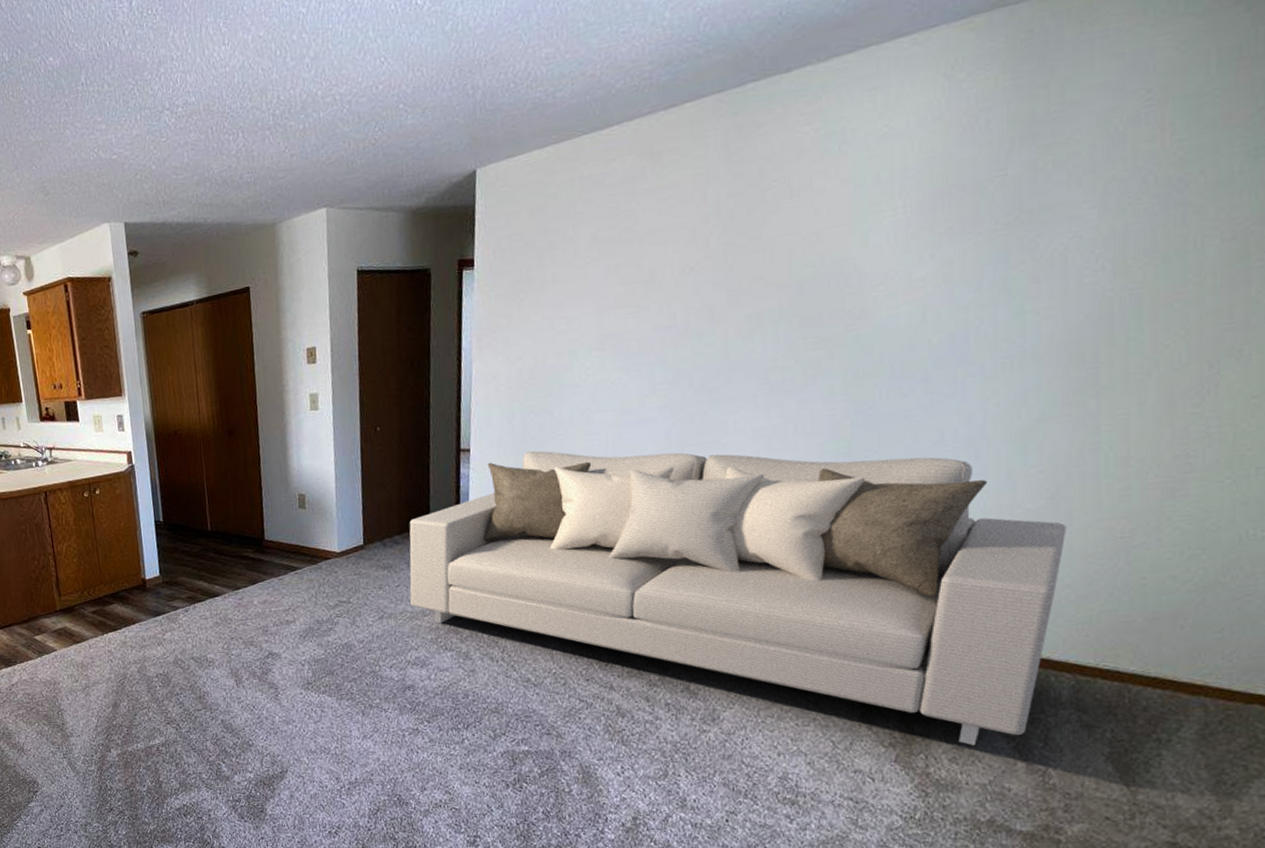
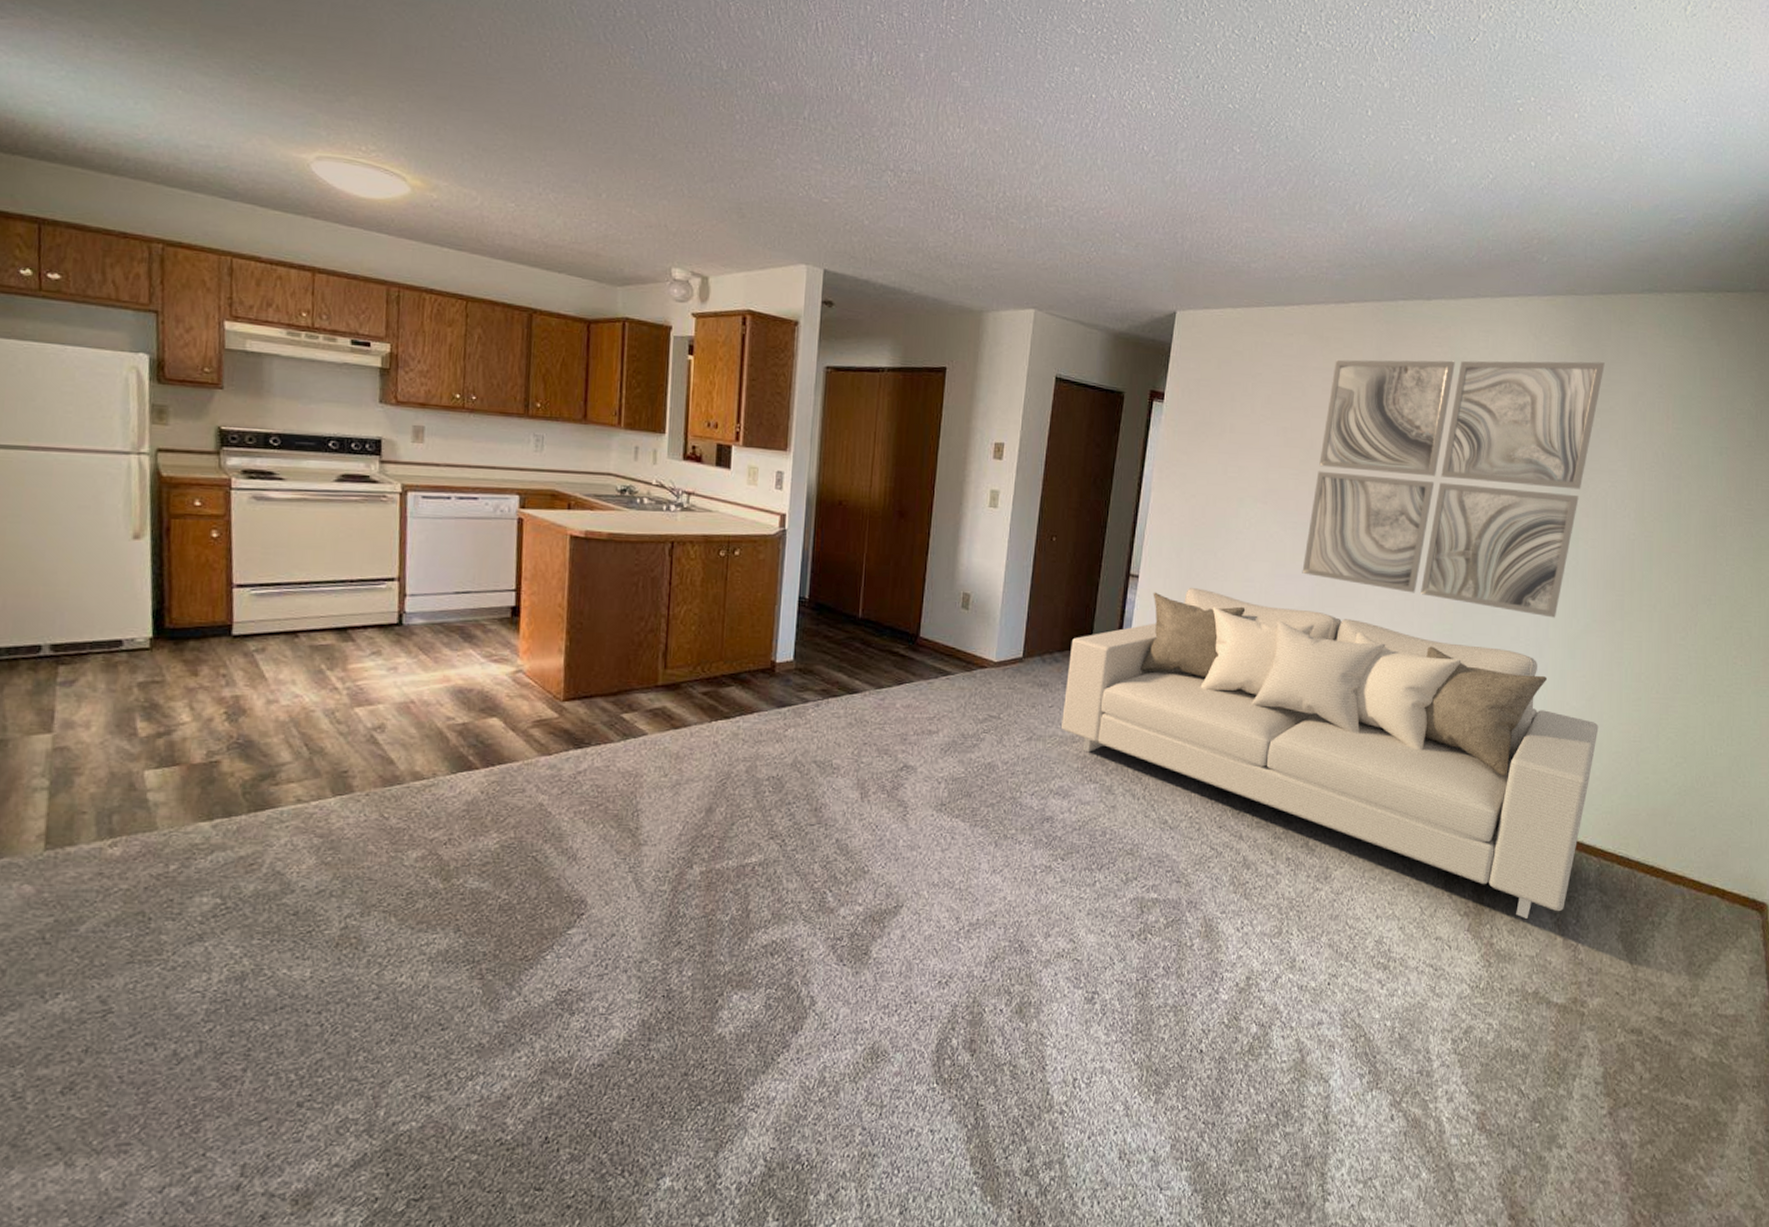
wall art: none [653,82,1056,417] -> present [1302,359,1605,618]

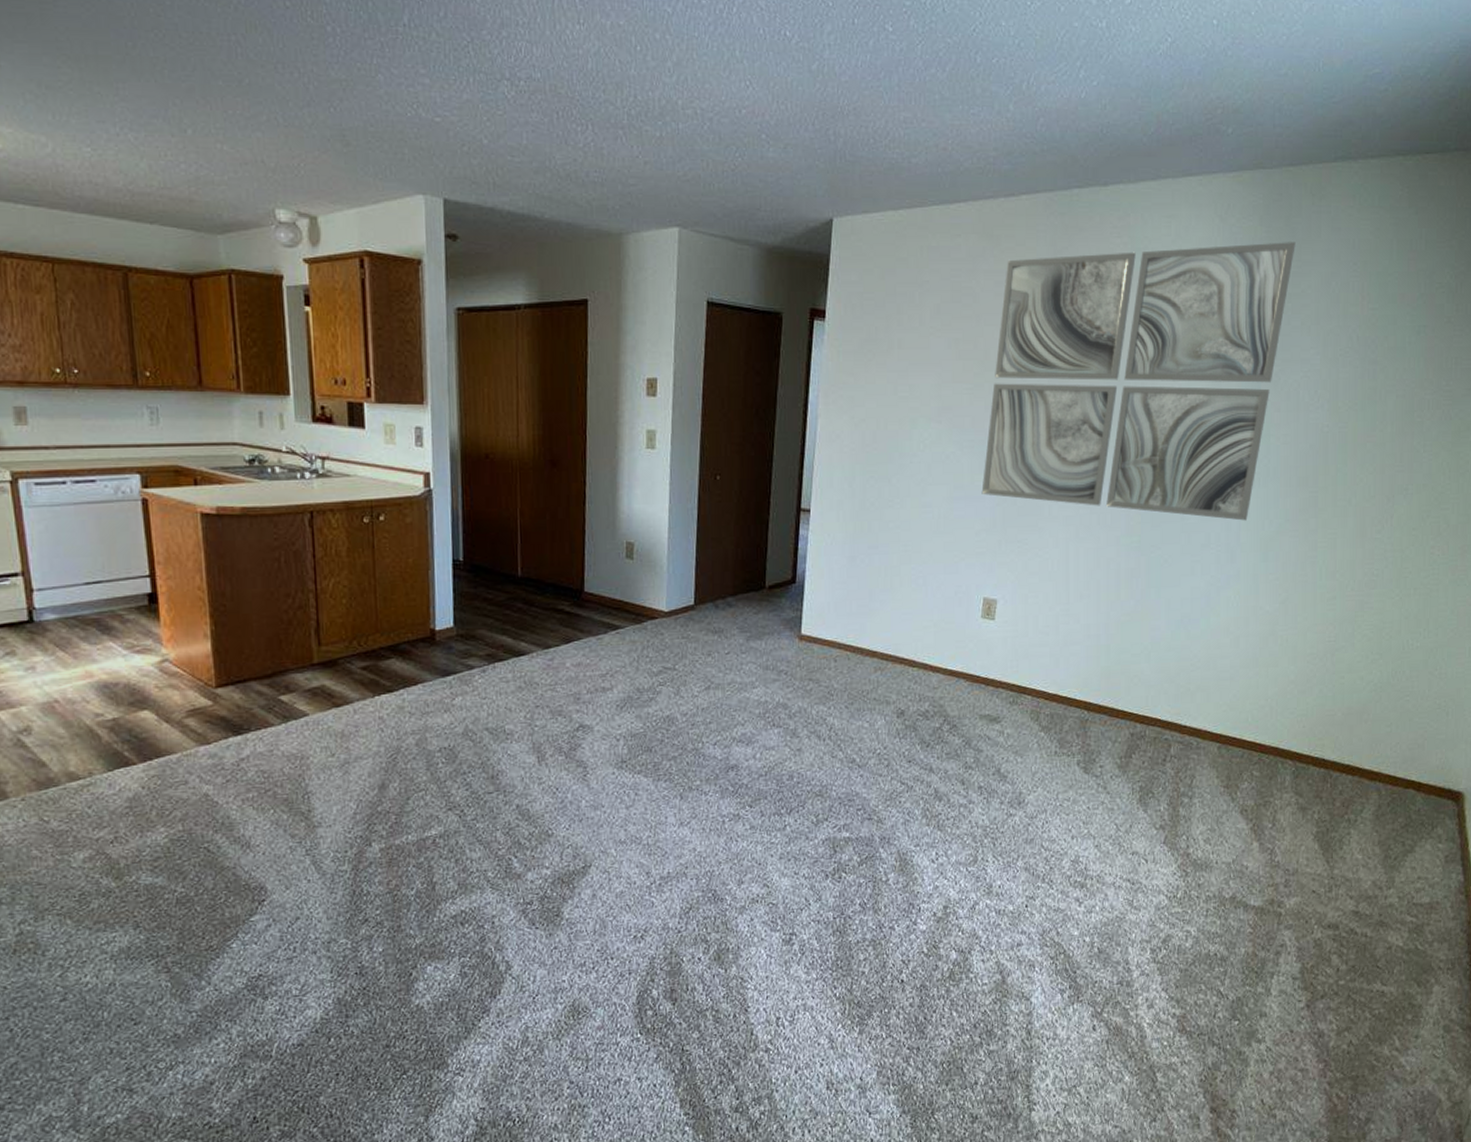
sofa: present [1062,587,1599,918] -> none [740,517,1293,827]

